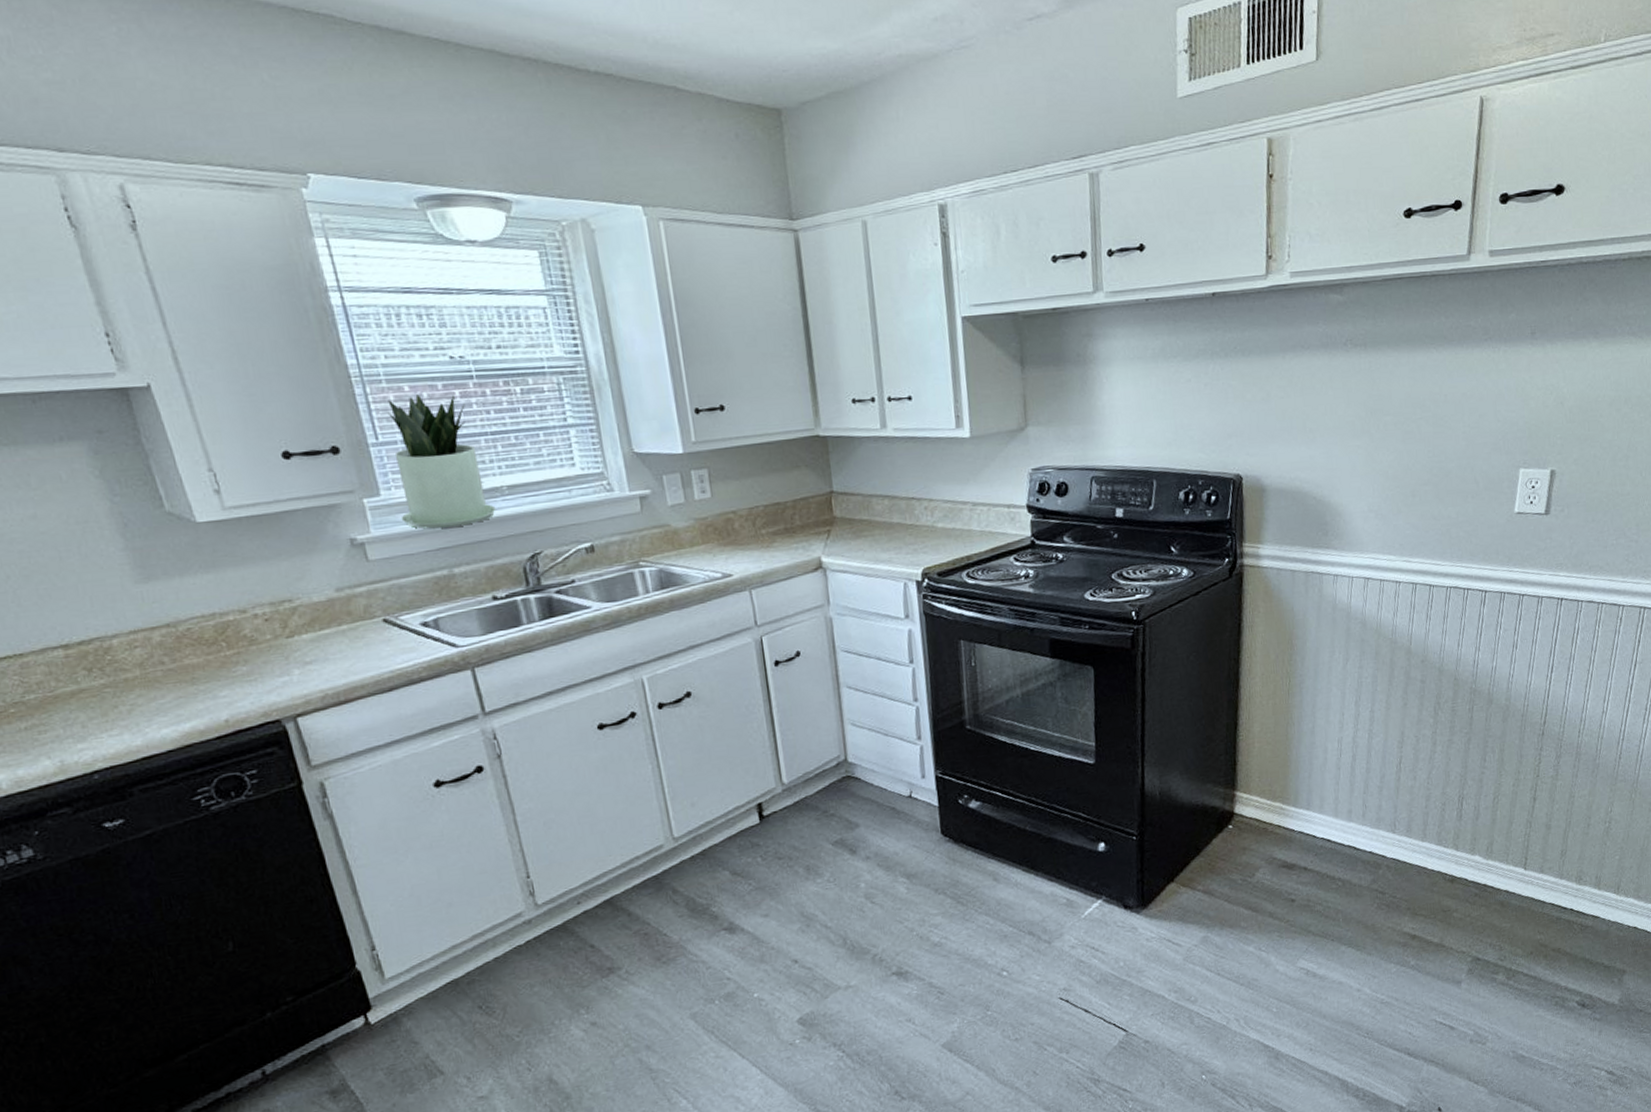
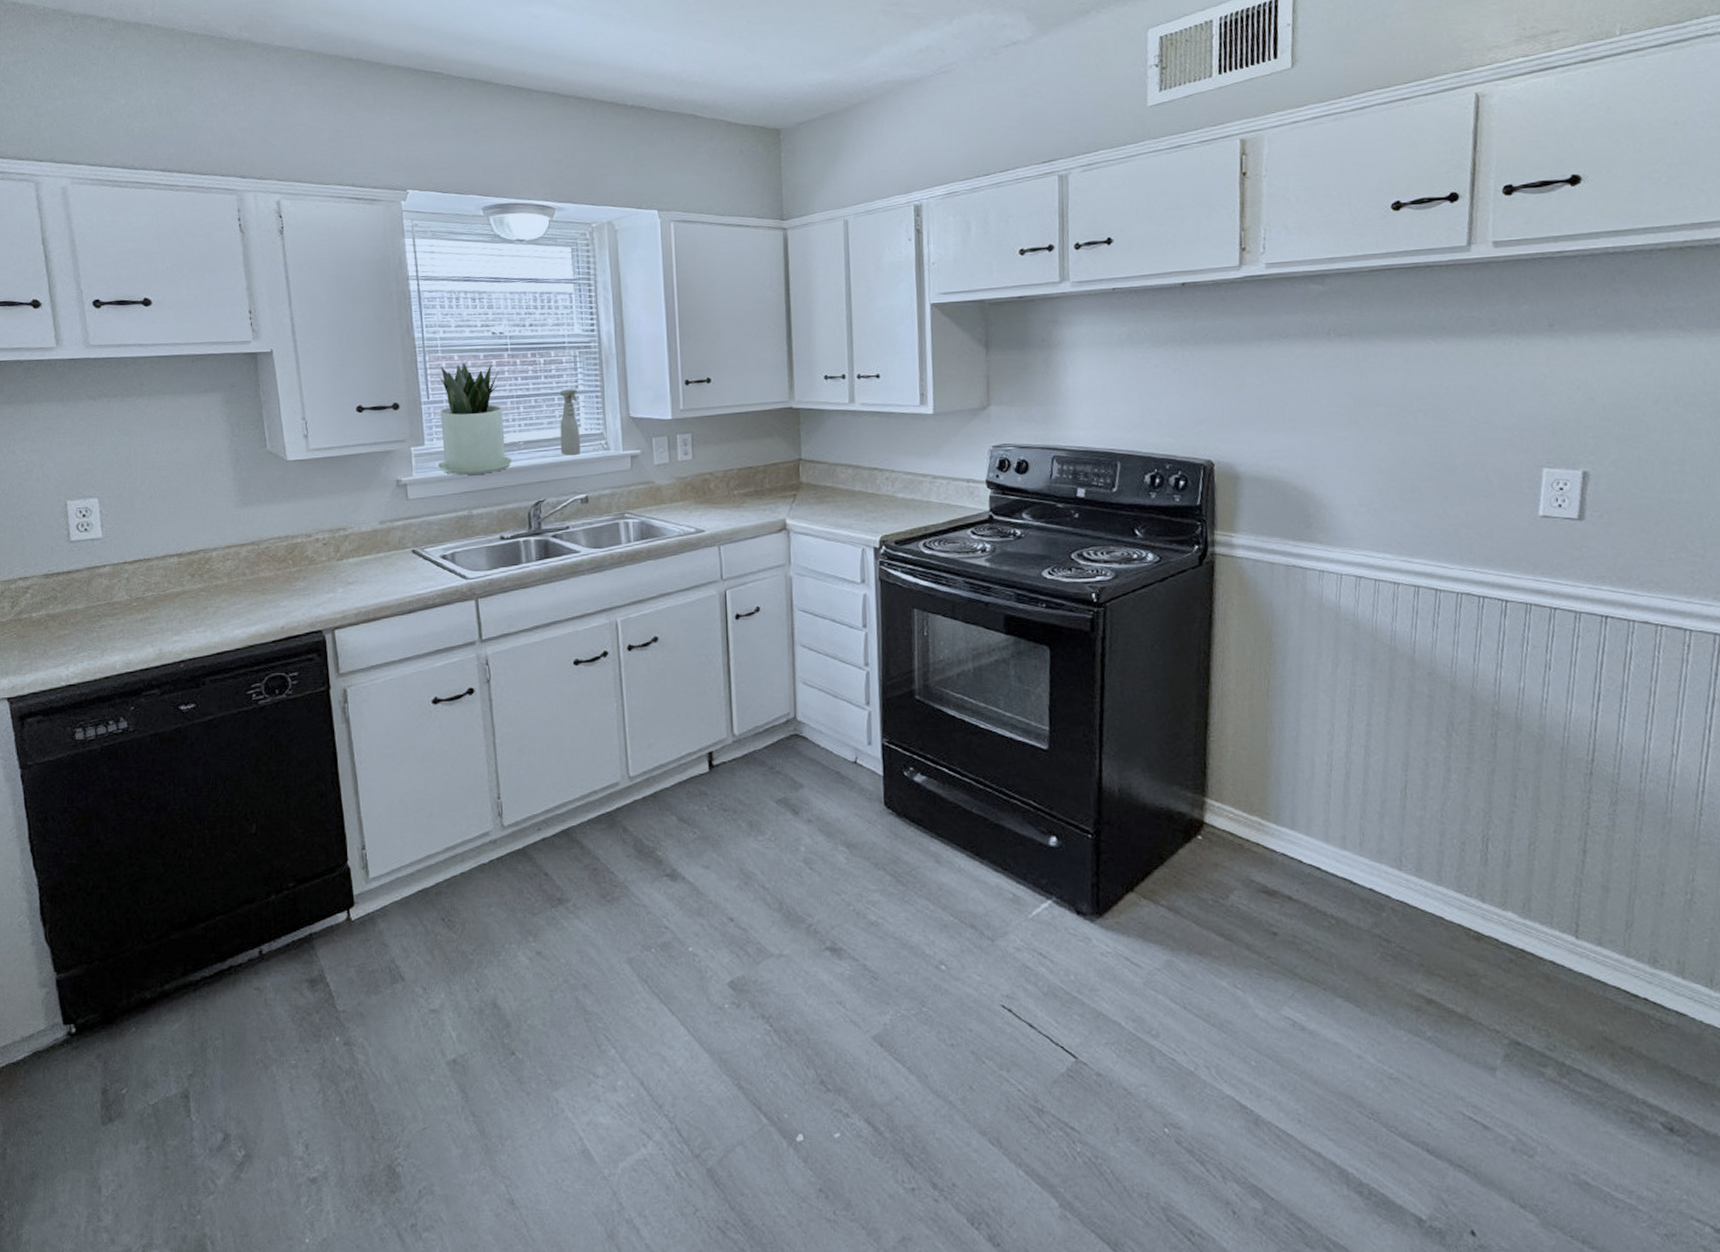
spray bottle: none [544,421,579,501] -> present [559,388,581,456]

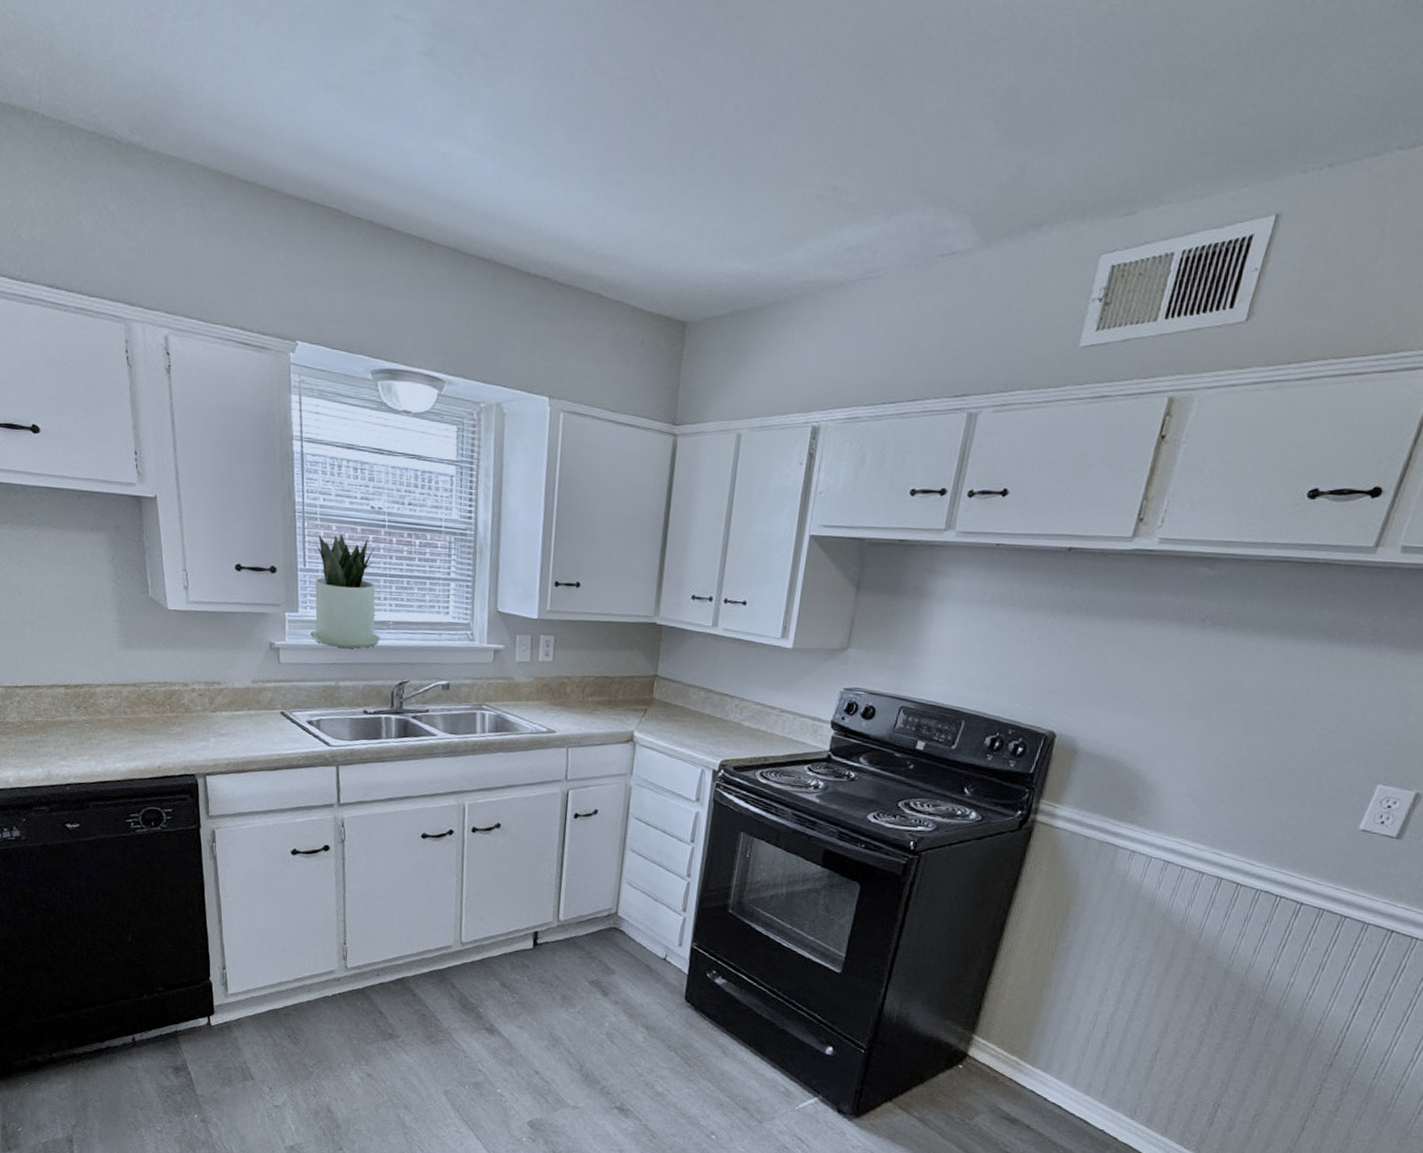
spray bottle: present [559,388,581,456] -> none [427,574,450,643]

